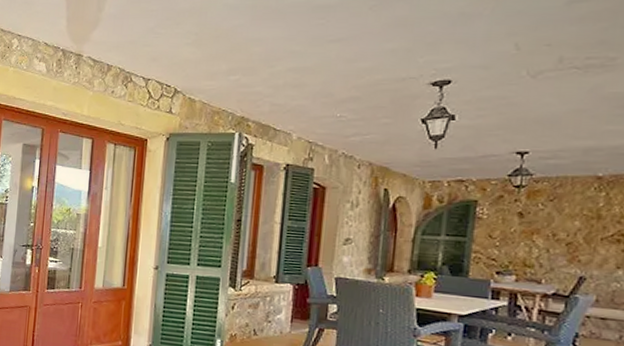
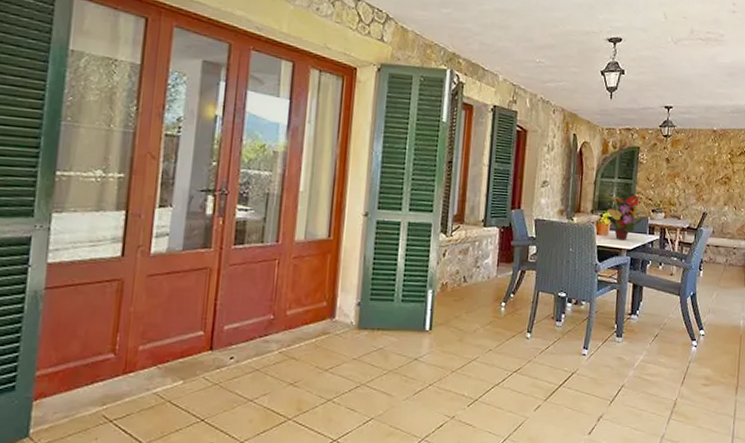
bouquet: none [424,251,491,305] -> present [603,192,649,240]

